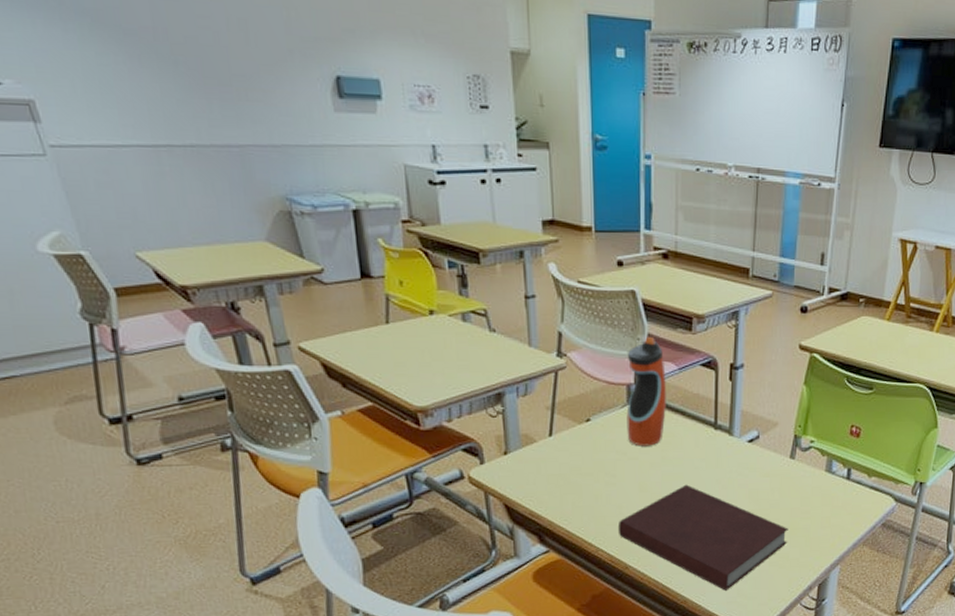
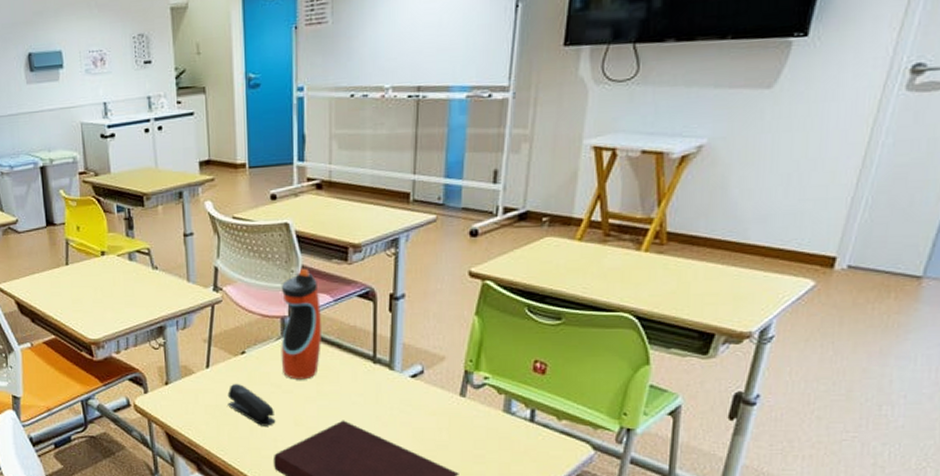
stapler: none [571,451,621,494] -> present [227,383,276,426]

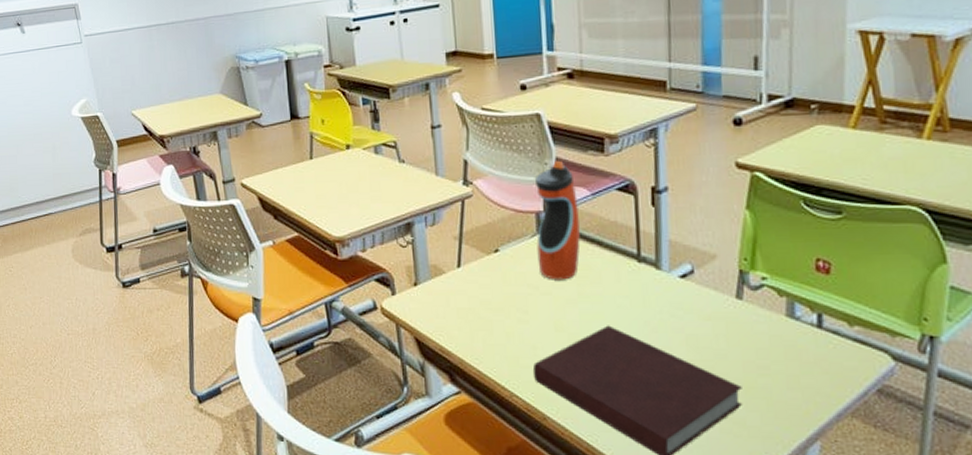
stapler: present [227,383,276,426] -> none [481,284,534,332]

